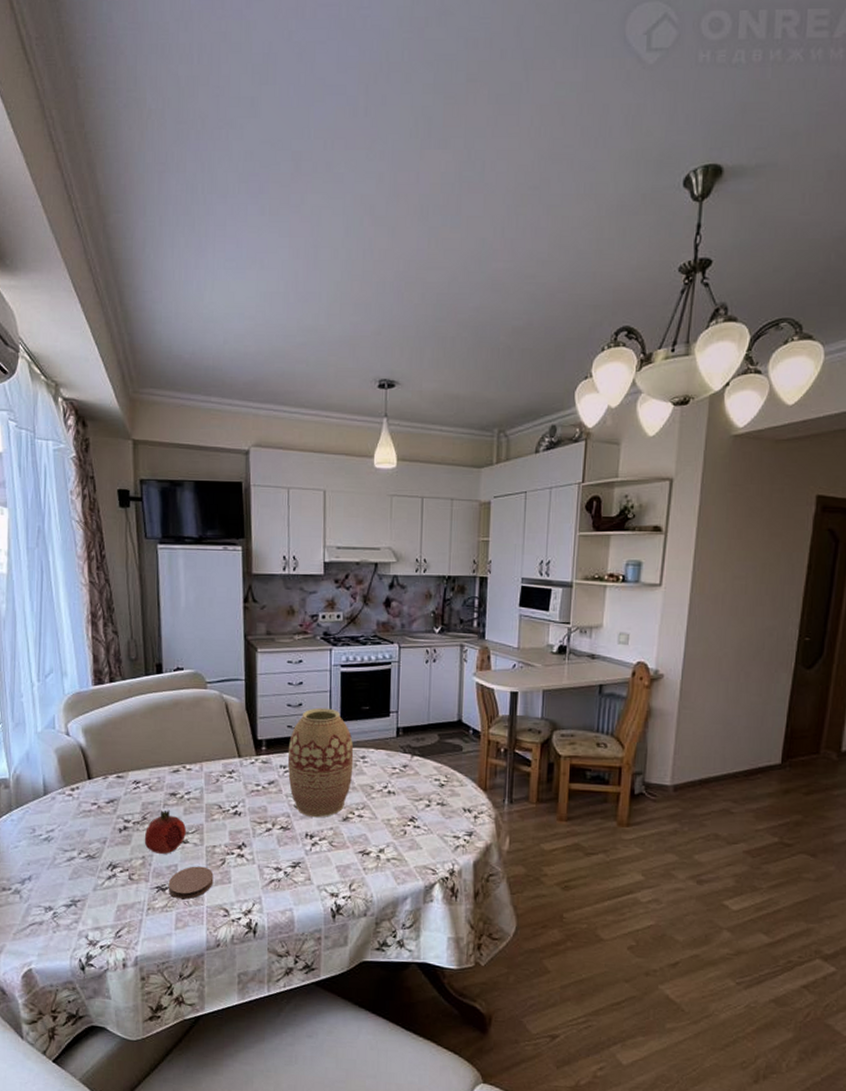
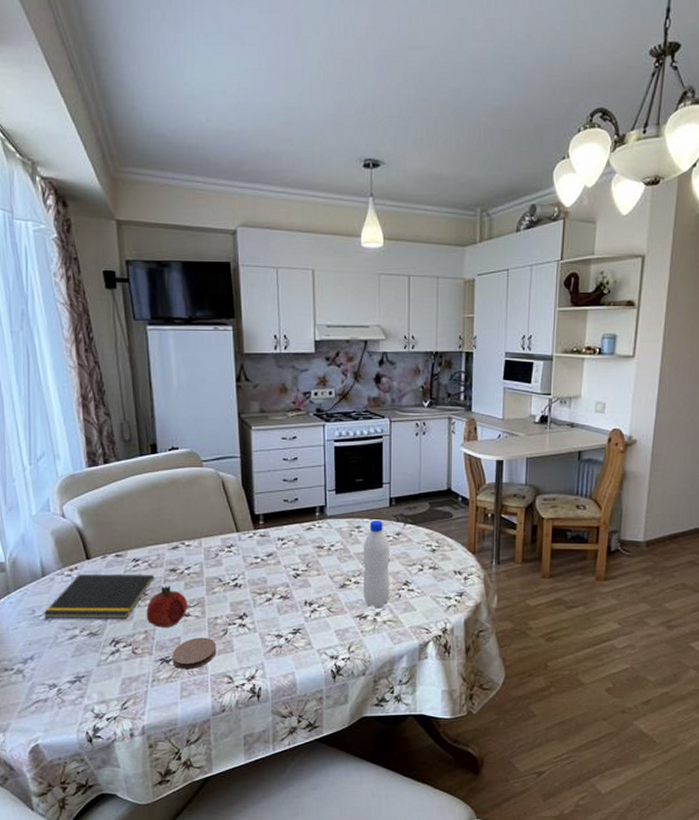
notepad: none [43,794,154,843] -> present [43,574,154,619]
vase: present [287,707,354,818] -> none [285,481,349,586]
water bottle: none [367,751,396,845] -> present [363,521,390,609]

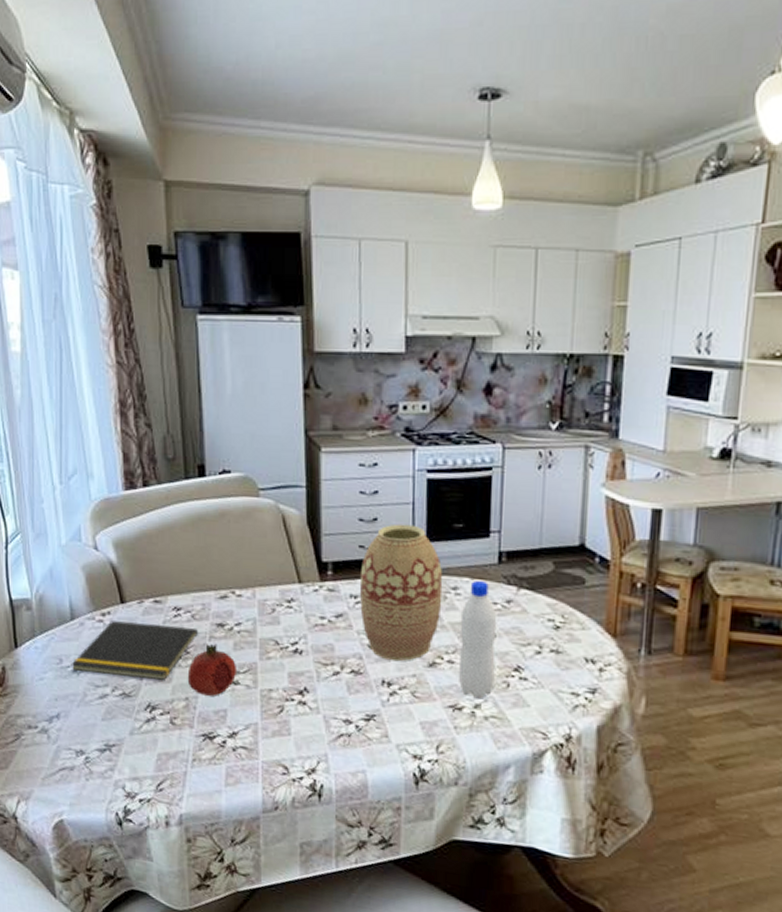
coaster: present [172,637,217,670] -> none [216,712,270,752]
vase: none [285,481,349,586] -> present [359,524,443,662]

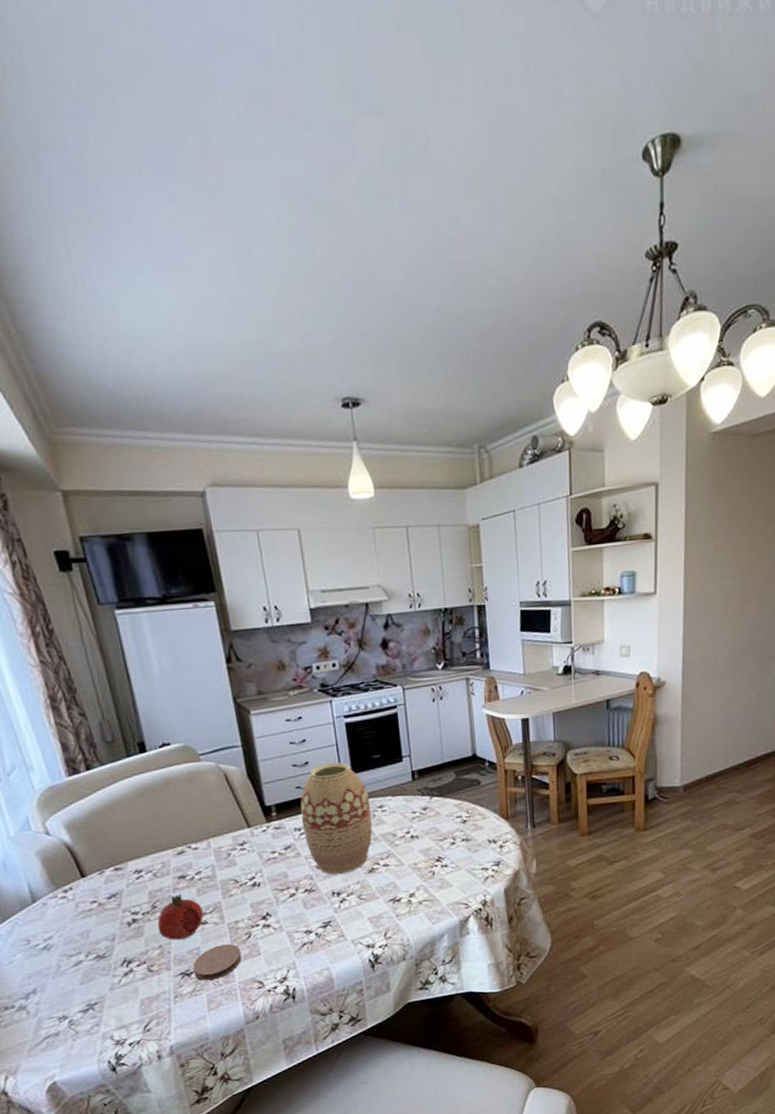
notepad: present [71,621,198,680] -> none [39,885,162,947]
coaster: none [216,712,270,752] -> present [192,943,242,981]
water bottle: present [459,581,497,699] -> none [388,797,423,890]

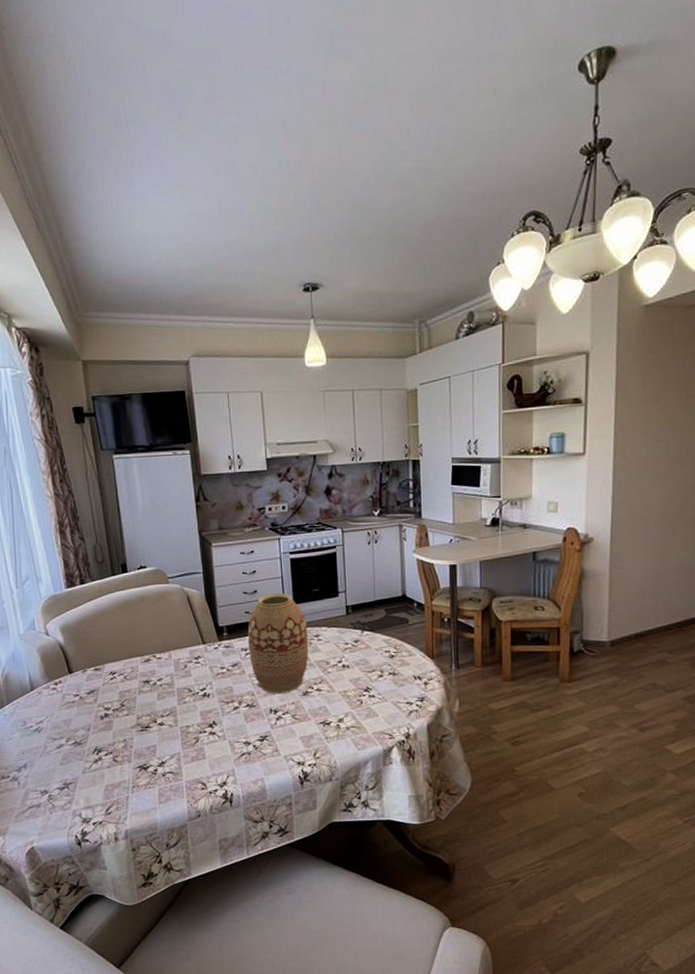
fruit: present [157,893,204,940] -> none [124,696,162,736]
coaster: present [192,943,242,981] -> none [149,745,190,776]

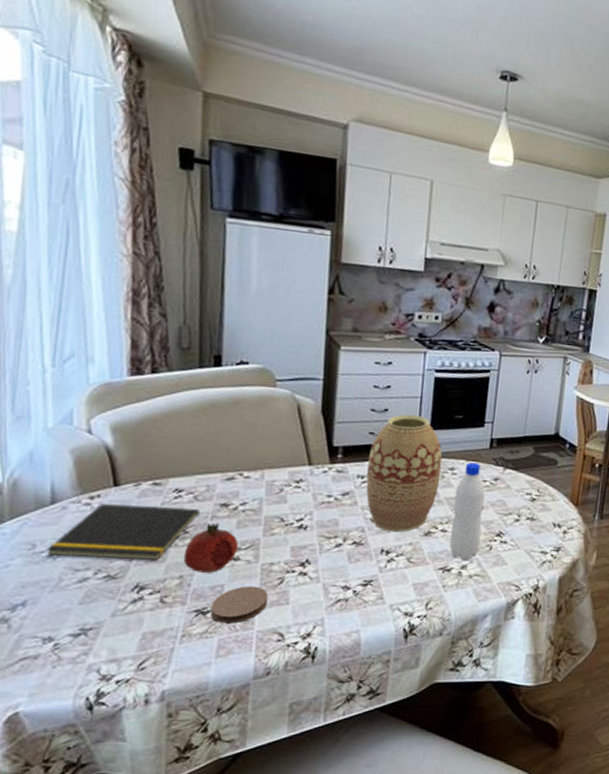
notepad: none [33,687,130,729] -> present [46,504,200,560]
fruit: none [124,696,162,736] -> present [183,522,239,573]
coaster: none [149,745,190,776] -> present [210,586,269,624]
water bottle: none [322,629,352,715] -> present [449,463,486,561]

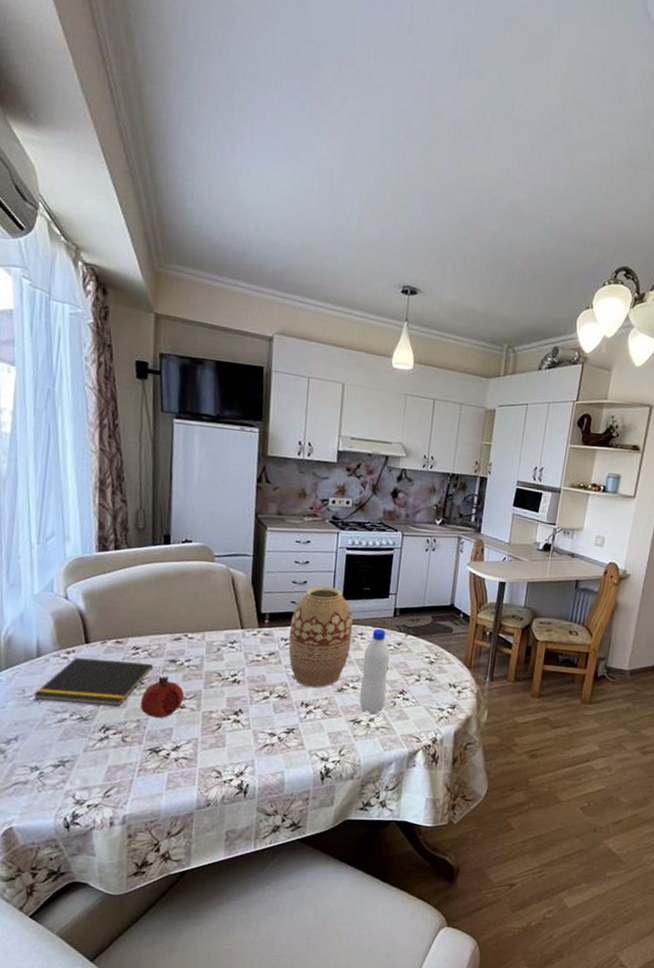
coaster: present [210,586,269,624] -> none [161,730,209,762]

